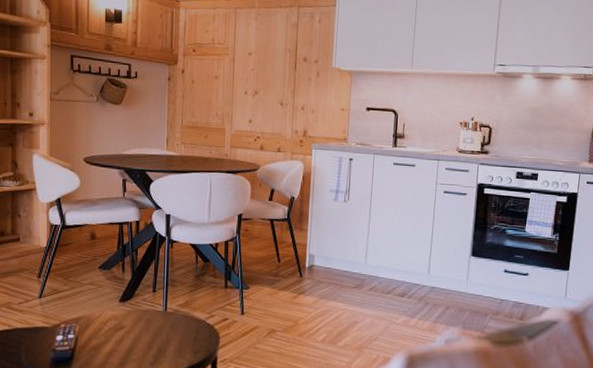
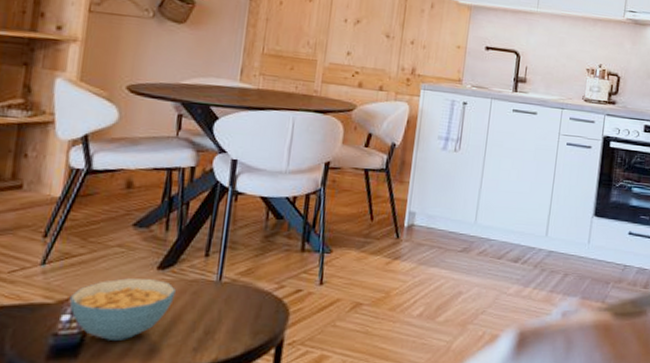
cereal bowl: none [61,309,134,356] -> present [69,278,176,340]

